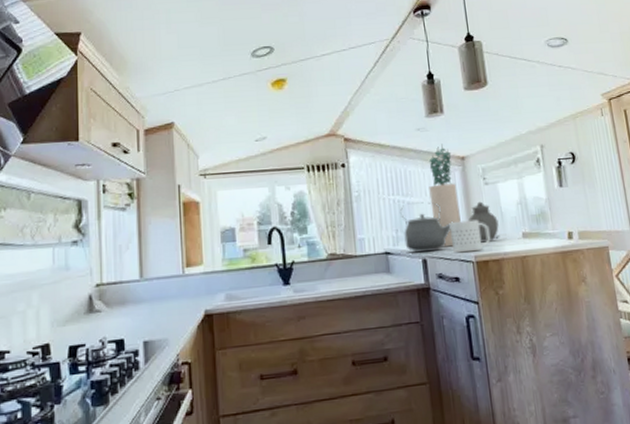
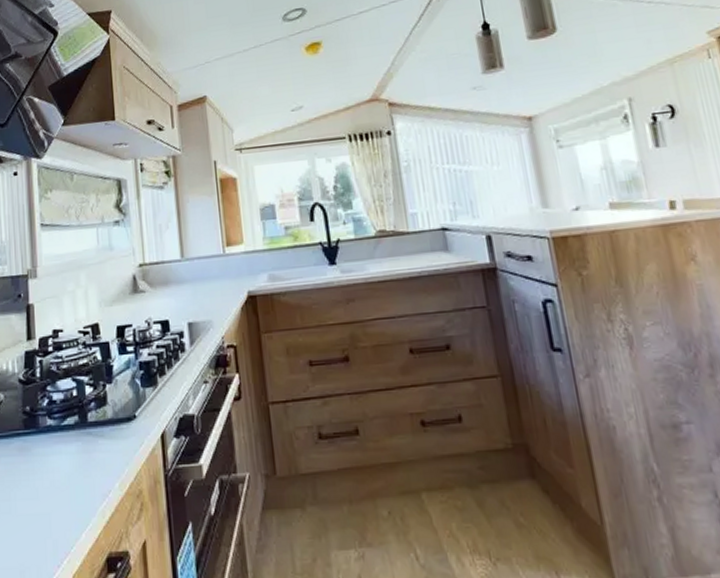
tea kettle: present [400,202,453,252] -> none [457,170,521,228]
vase: present [429,144,461,247] -> none [489,103,531,222]
mug: present [449,219,490,253] -> none [516,189,568,228]
jar: present [468,201,499,243] -> none [540,167,579,215]

